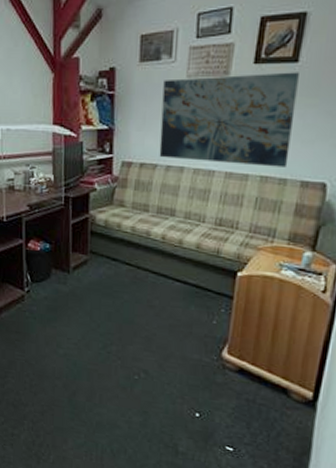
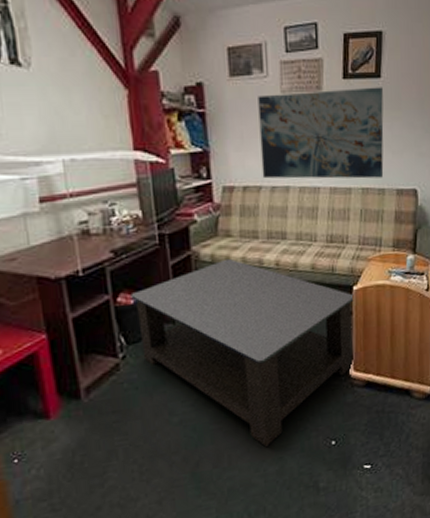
coffee table: none [38,225,237,398] -> present [131,258,354,447]

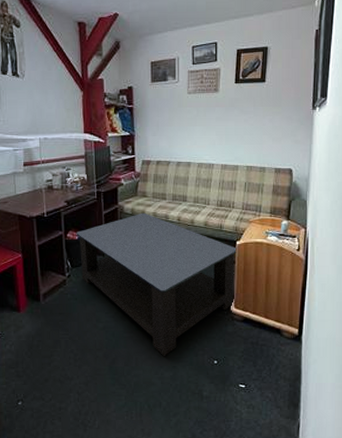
wall art: present [258,87,384,179] -> none [171,89,266,159]

